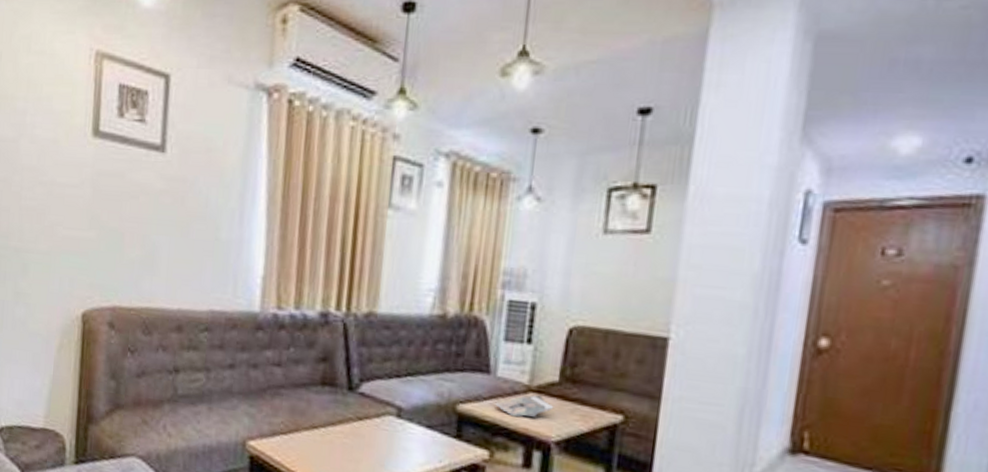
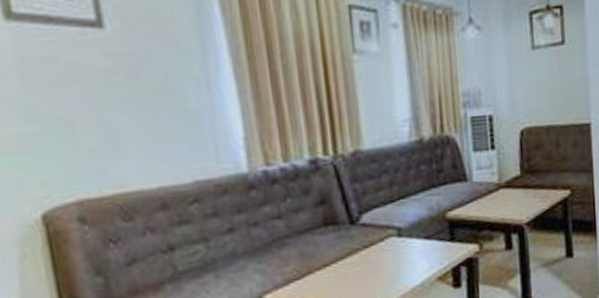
magazine: present [495,394,554,417] -> none [476,189,521,212]

